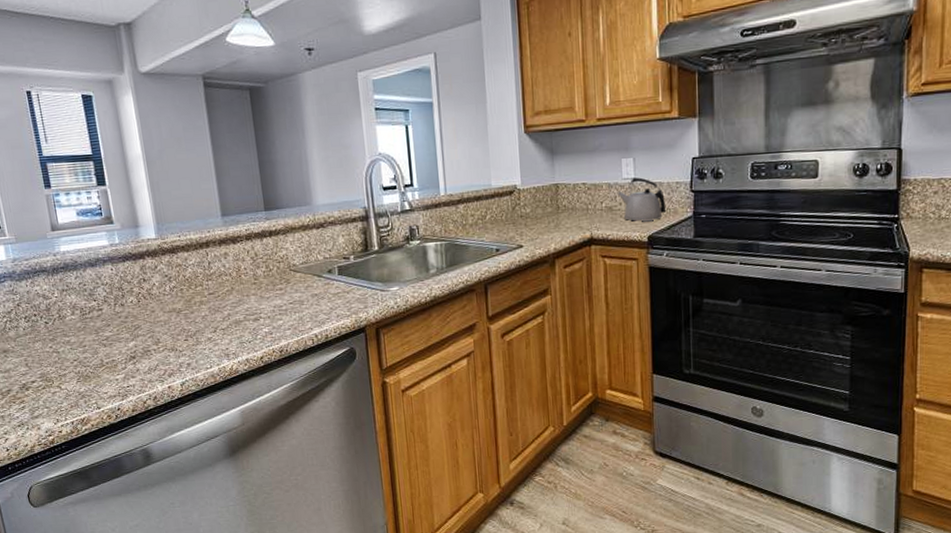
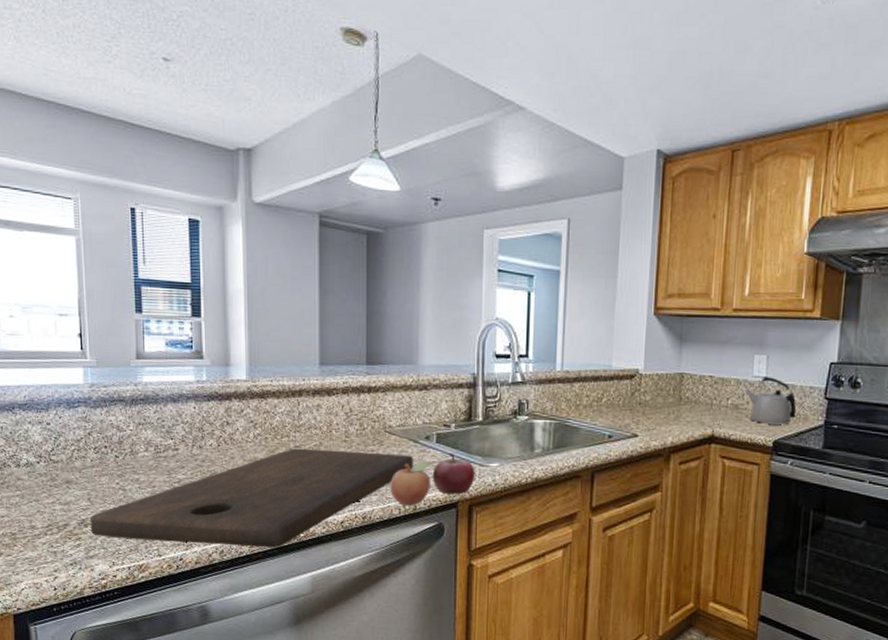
cutting board: none [30,289,320,398] -> present [89,448,413,548]
fruit: none [301,292,338,337] -> present [390,460,432,507]
fruit: none [338,282,379,321] -> present [432,452,476,495]

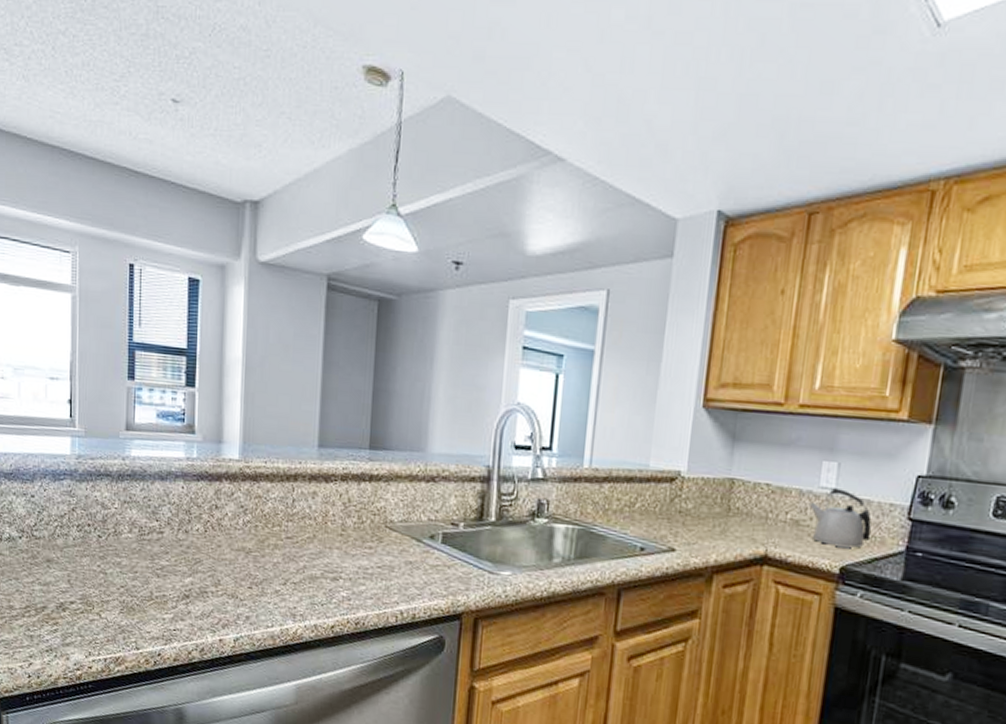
cutting board: present [89,448,413,548] -> none [68,539,415,651]
fruit: present [390,460,432,507] -> none [387,562,436,615]
fruit: present [432,452,476,495] -> none [434,555,484,605]

